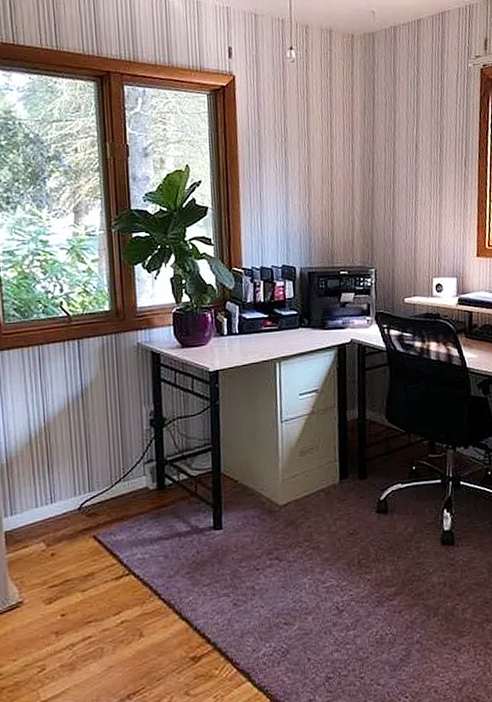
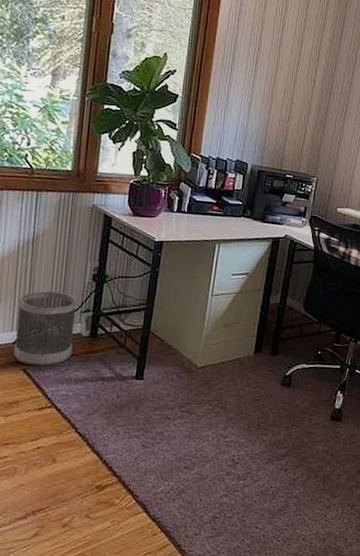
wastebasket: none [77,445,142,531] -> present [13,291,78,366]

